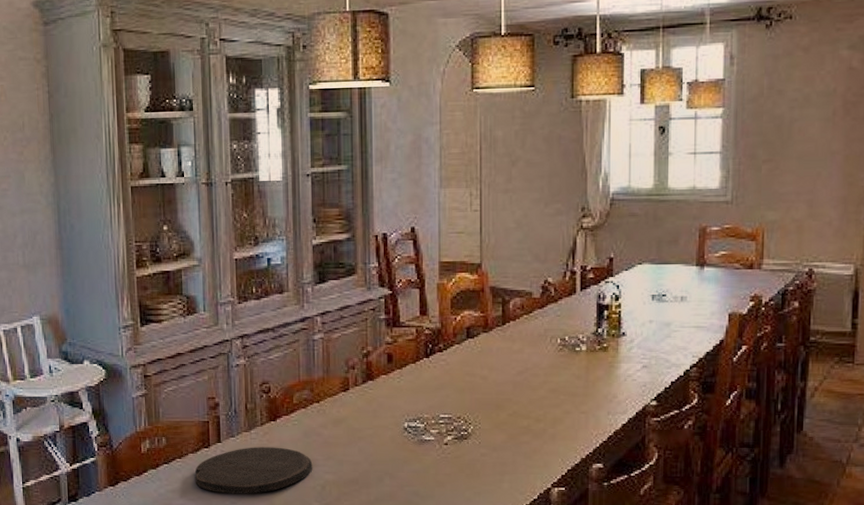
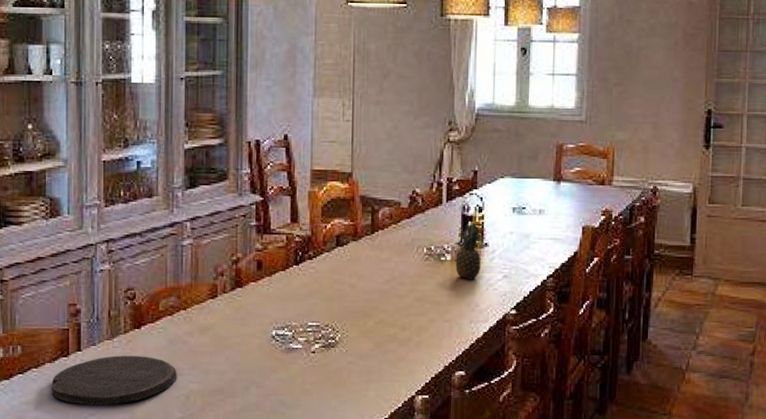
fruit: none [591,311,620,370] -> present [455,222,483,279]

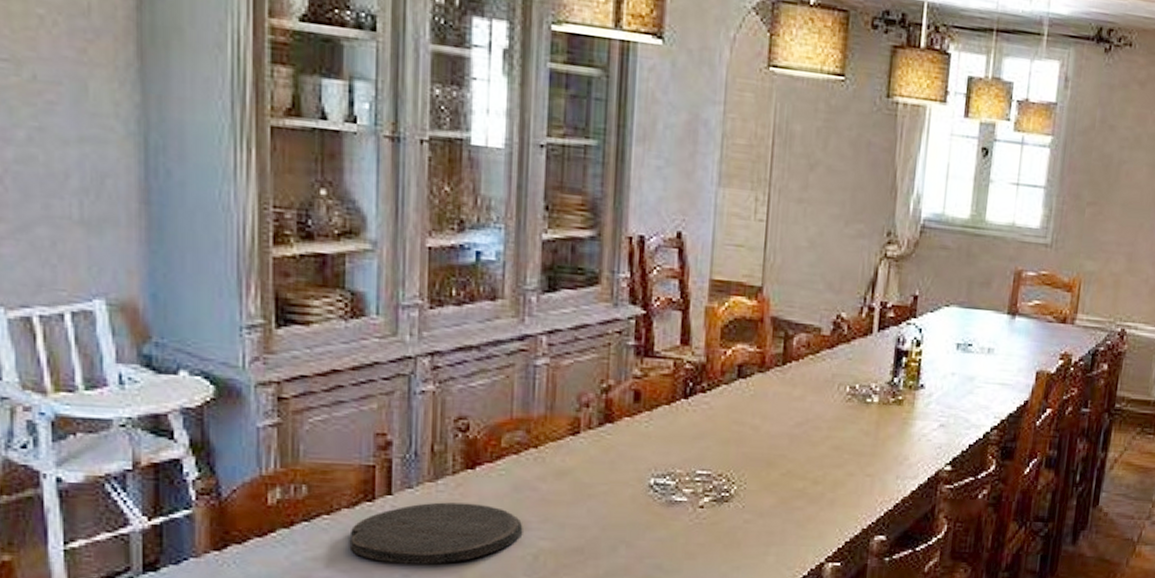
fruit: present [455,222,483,279] -> none [883,357,919,427]

